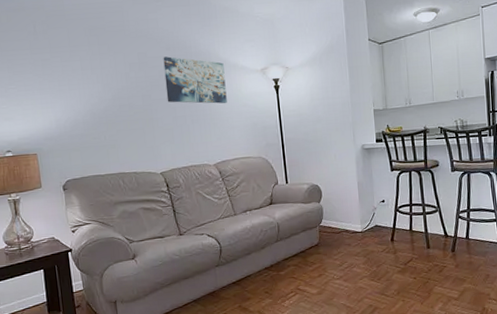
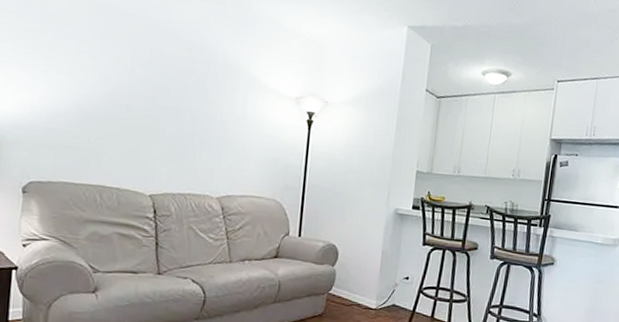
wall art: present [163,56,227,104] -> none [175,58,253,128]

